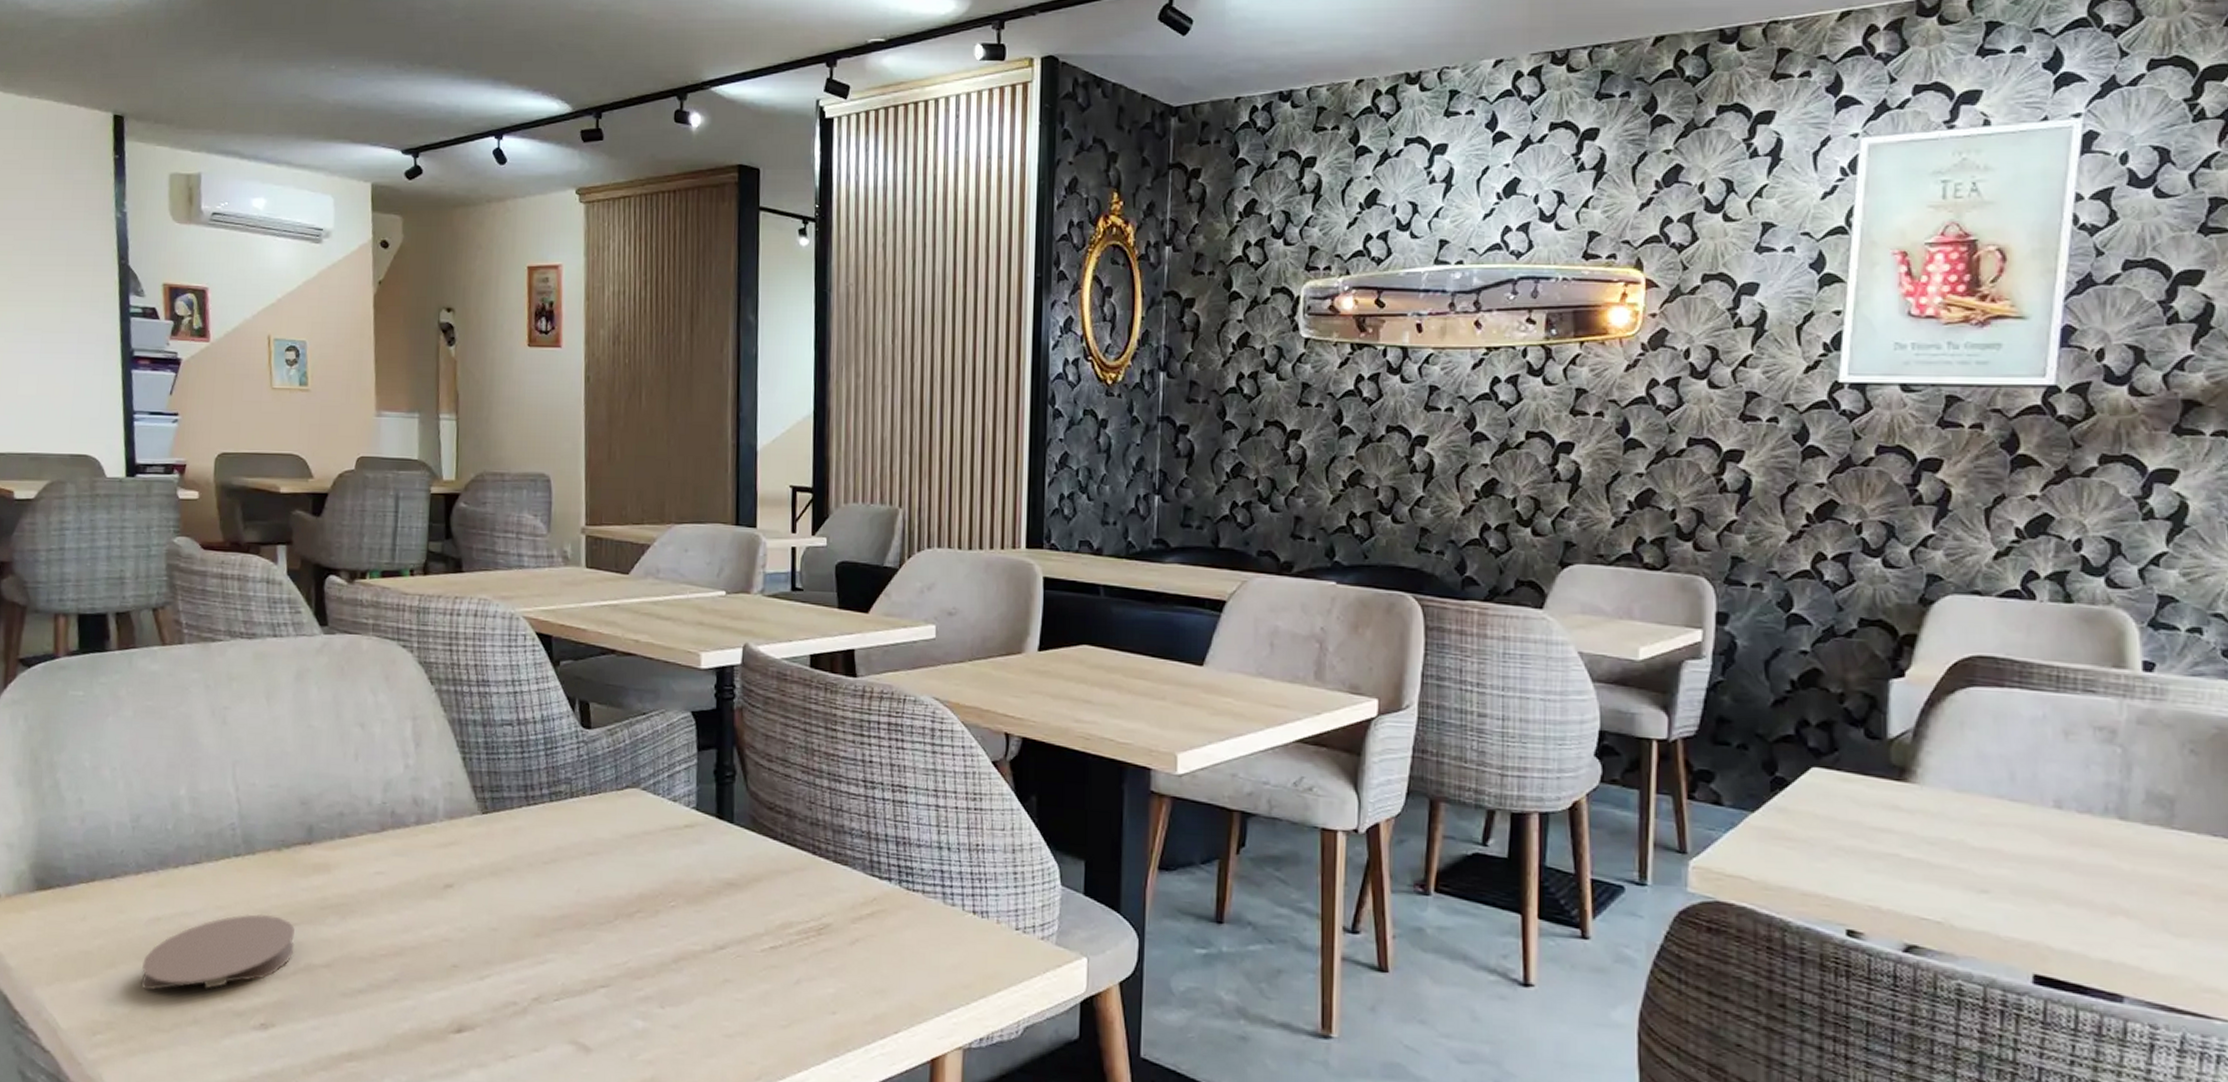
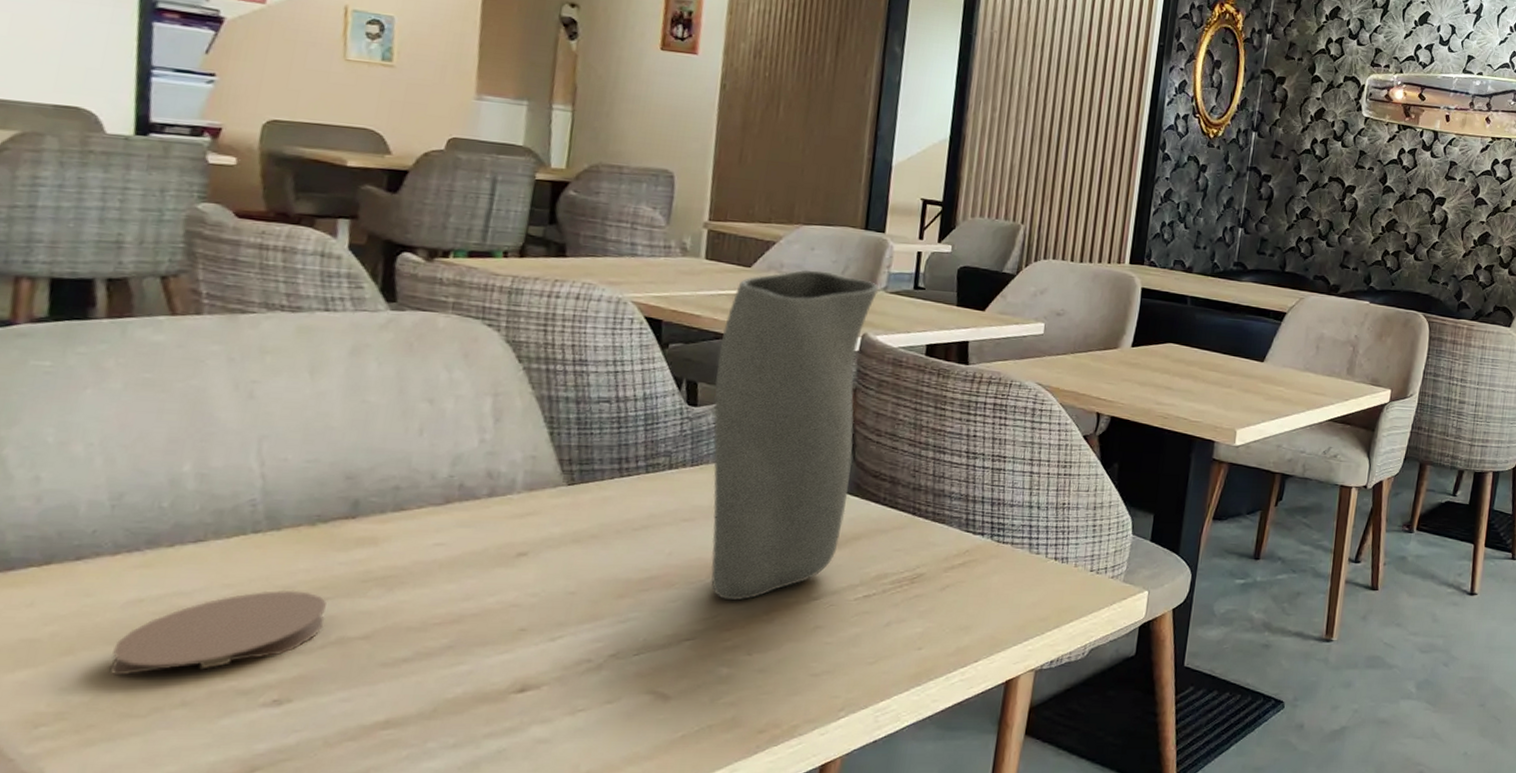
vase: none [605,574,756,946] -> present [710,270,880,601]

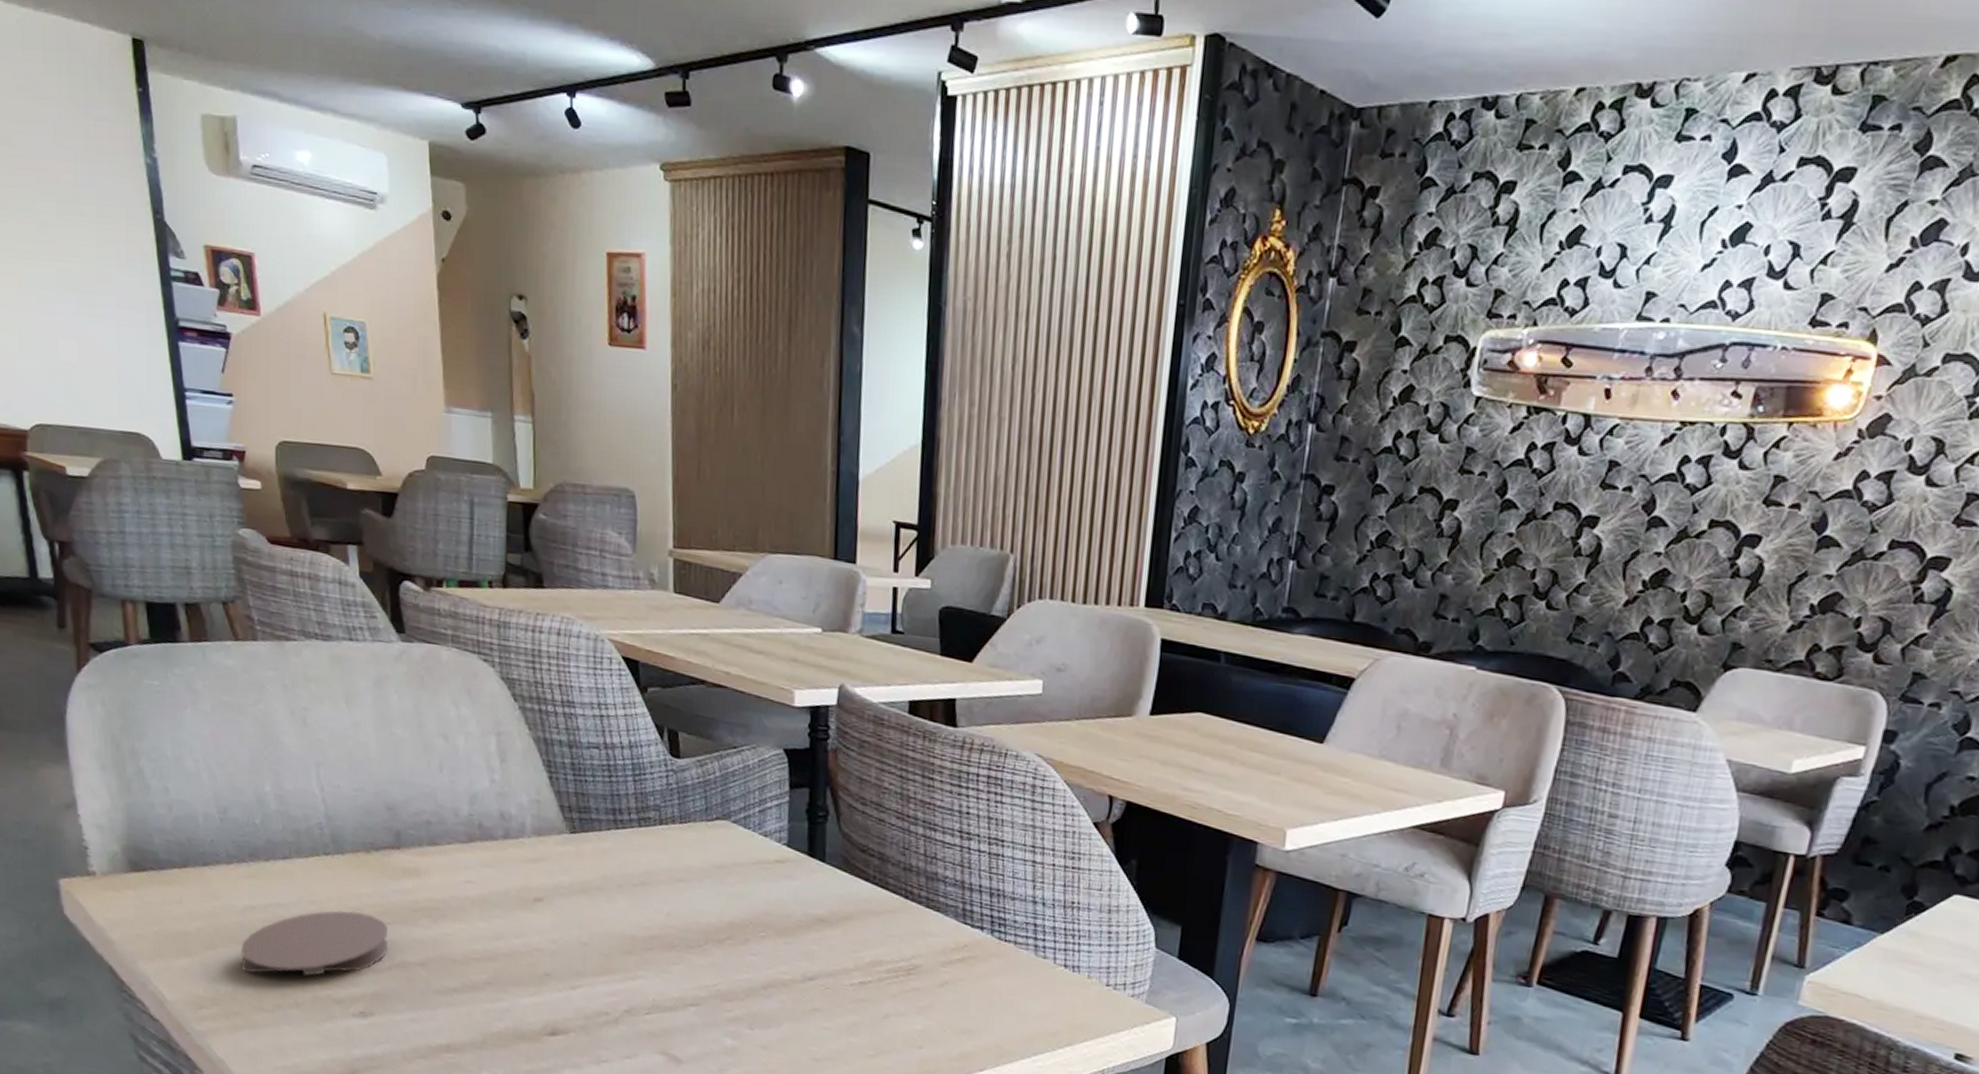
vase: present [710,270,880,601] -> none [694,607,854,971]

